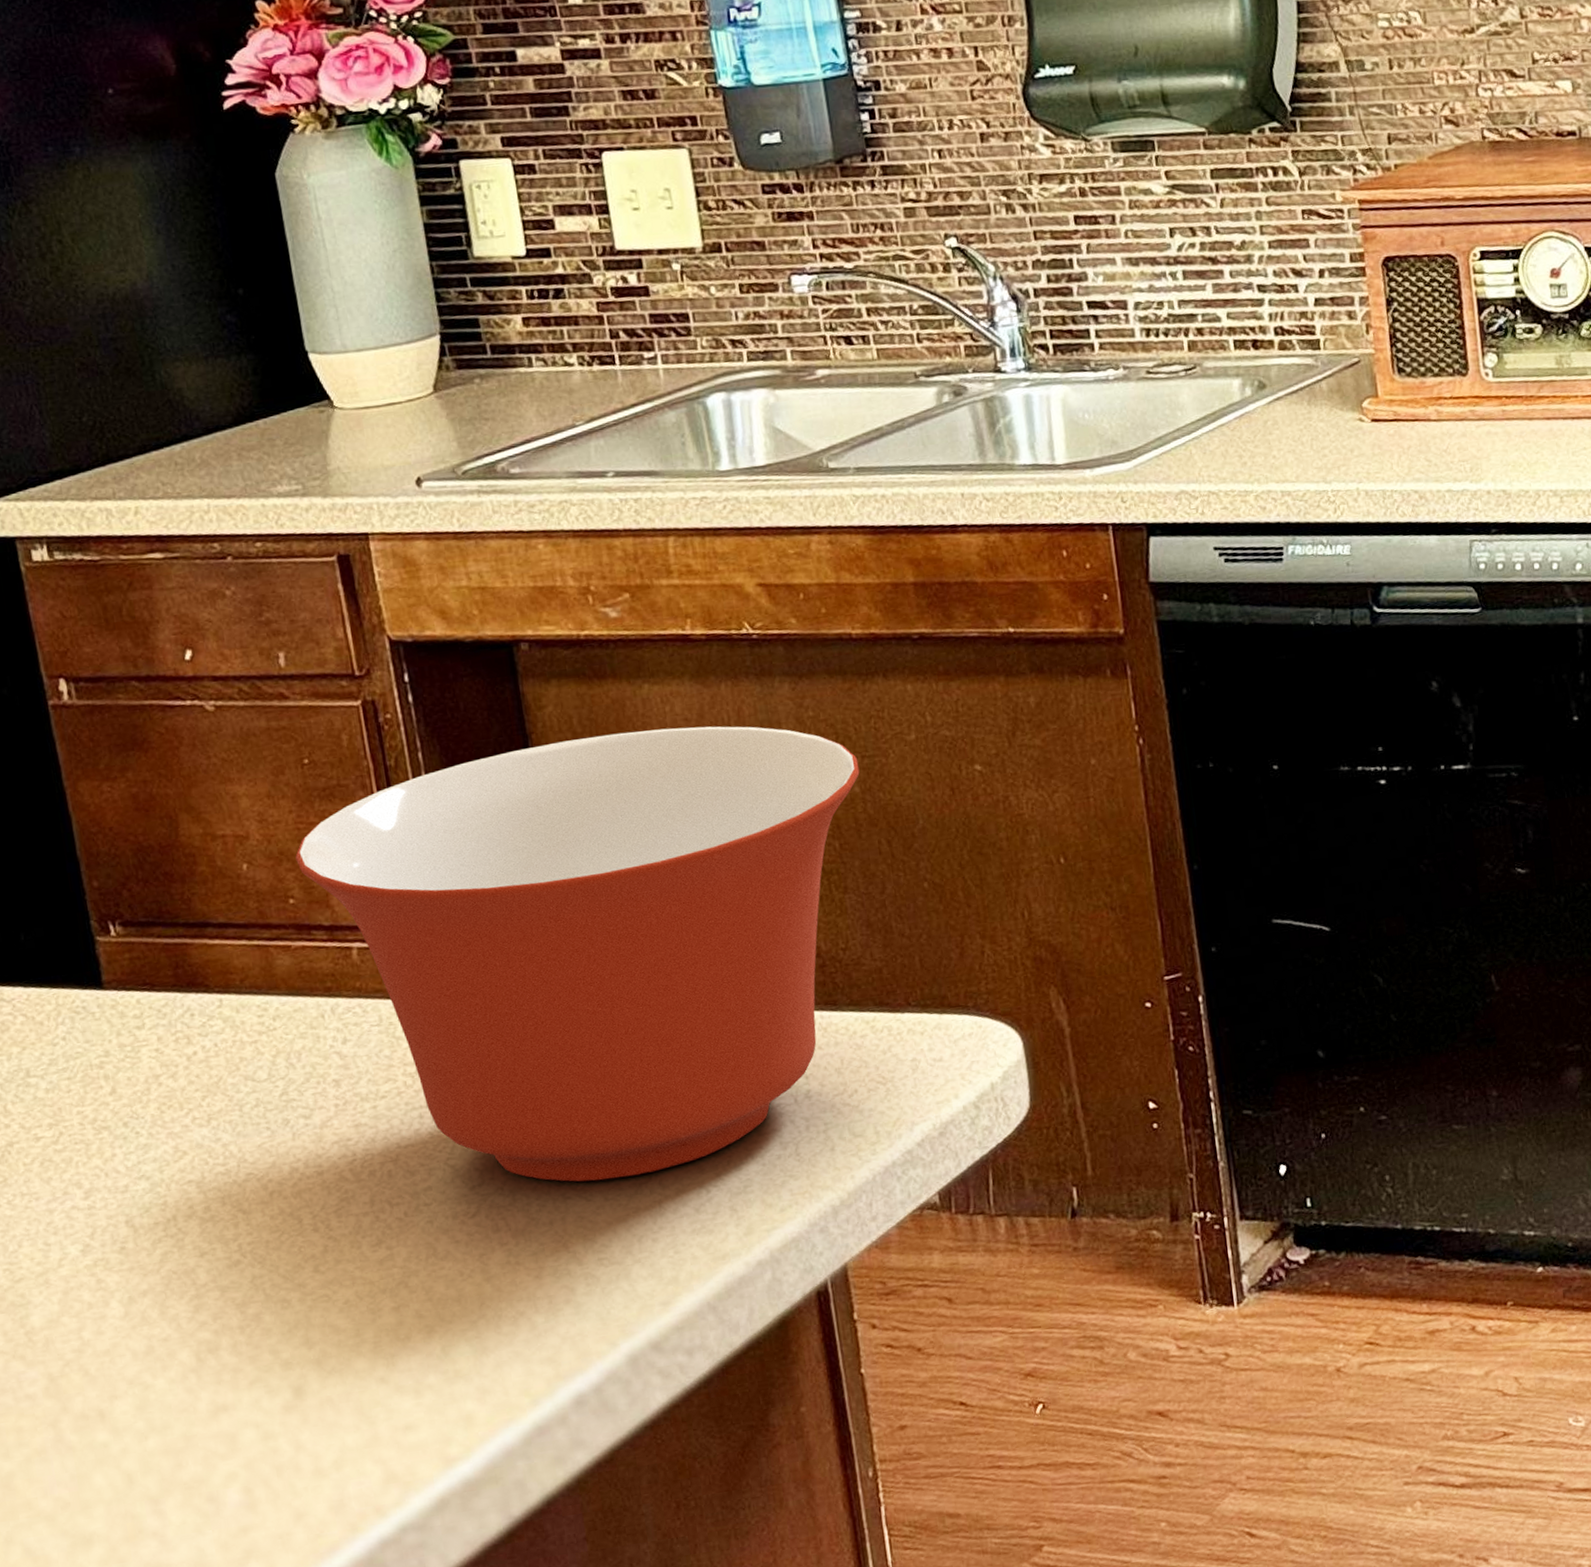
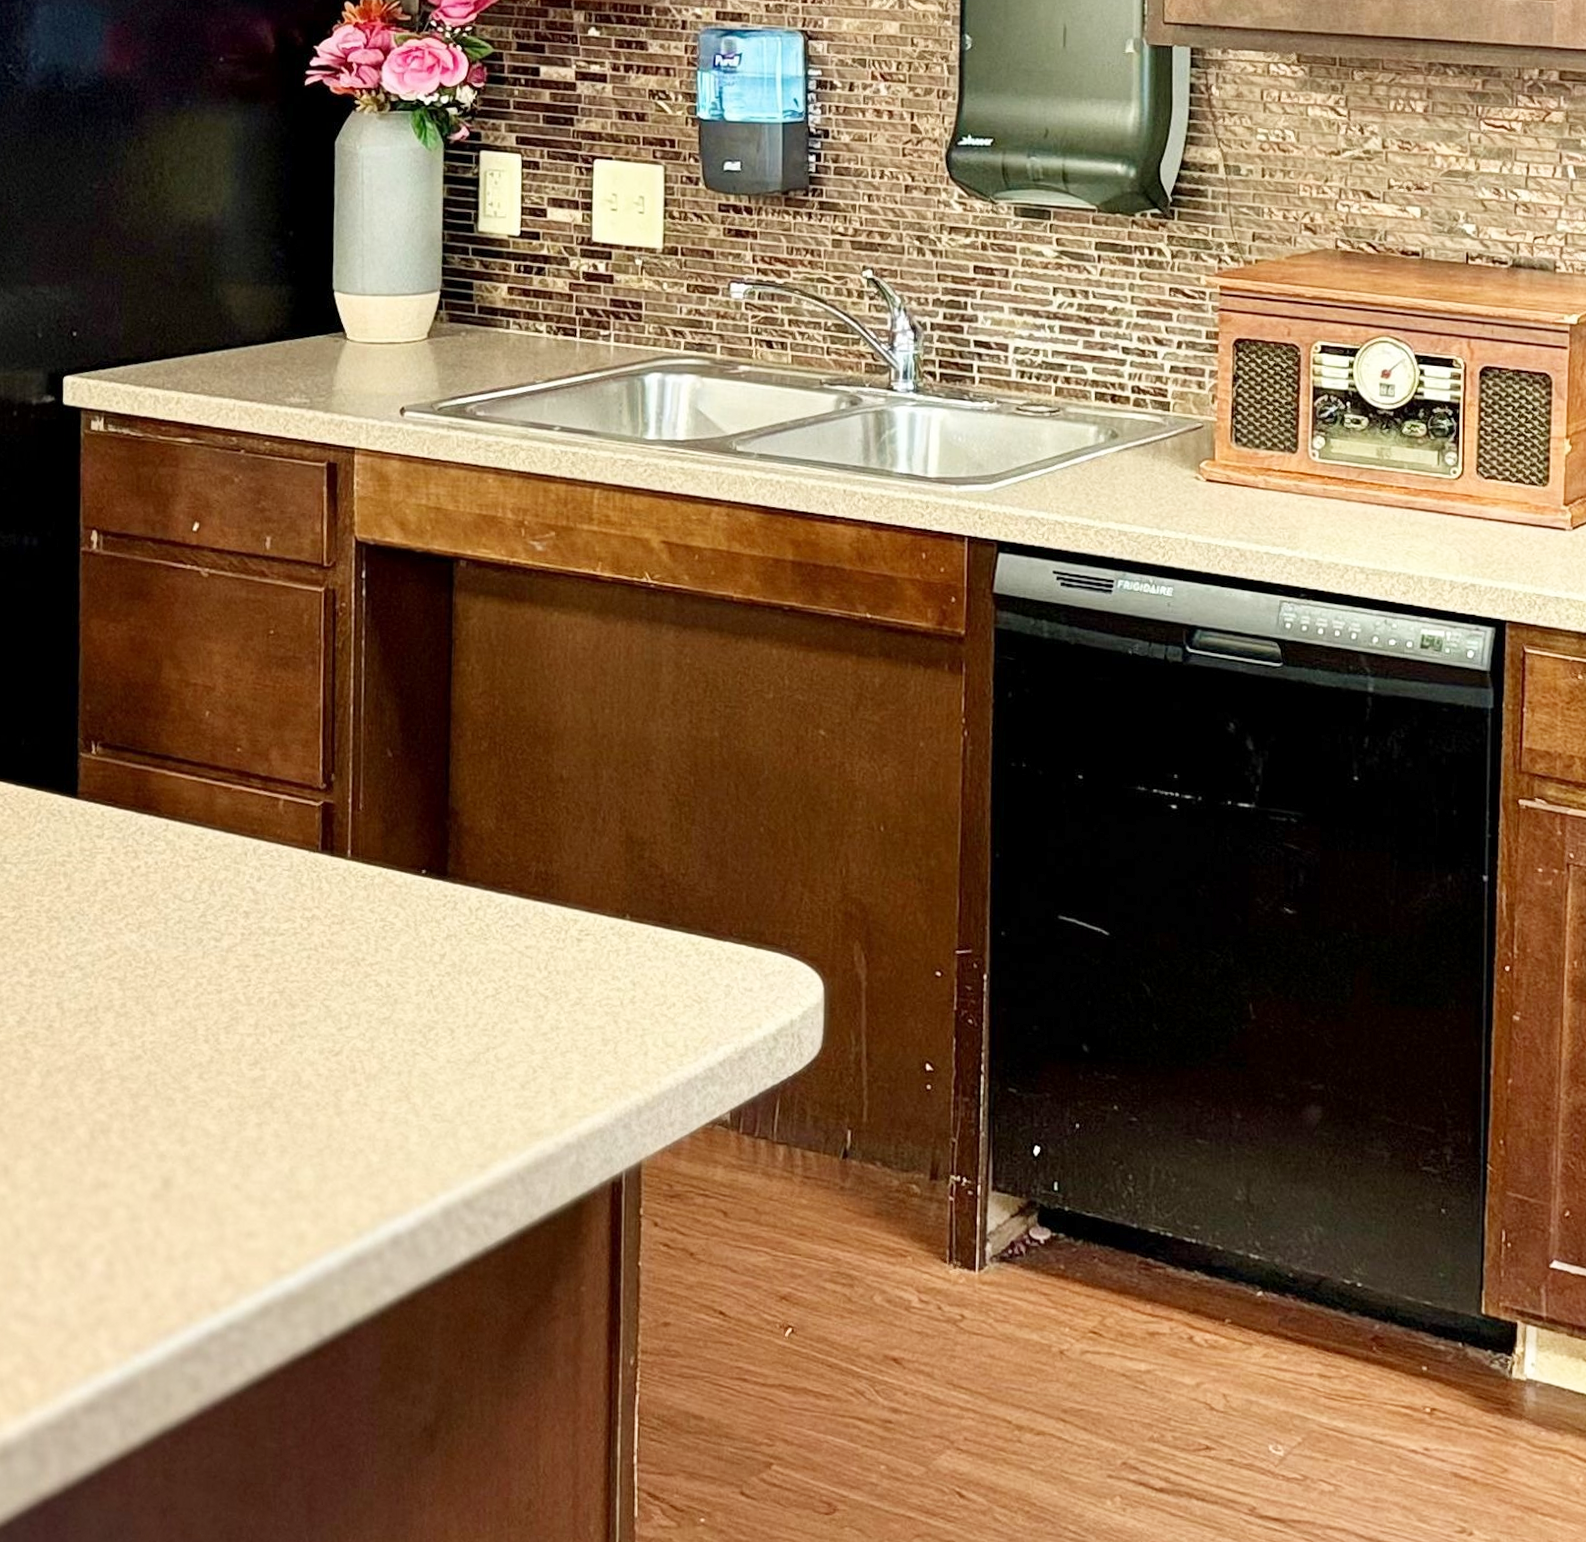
mixing bowl: present [295,726,860,1182] -> none [249,650,722,1045]

